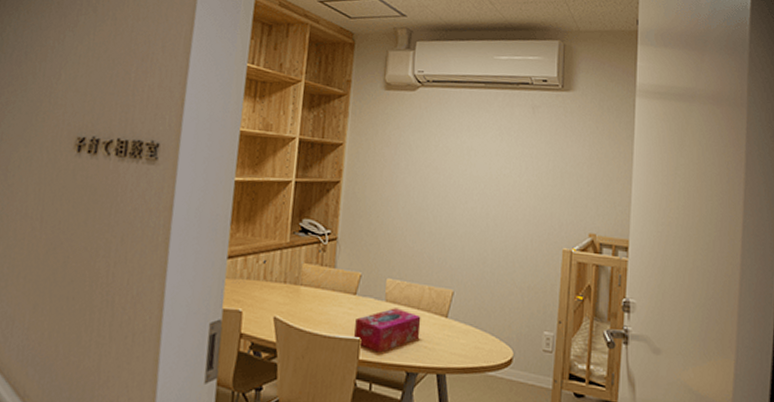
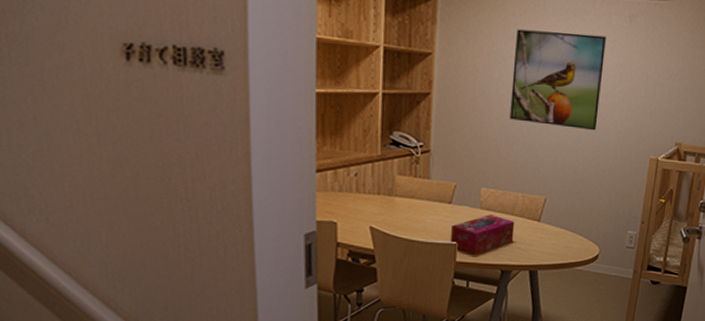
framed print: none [416,120,510,220] -> present [509,29,606,131]

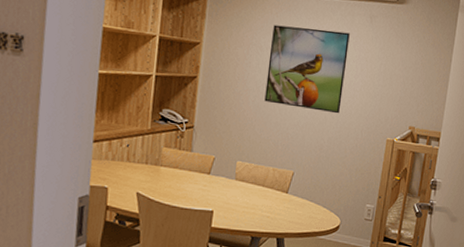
tissue box: present [451,214,515,255] -> none [208,185,266,222]

